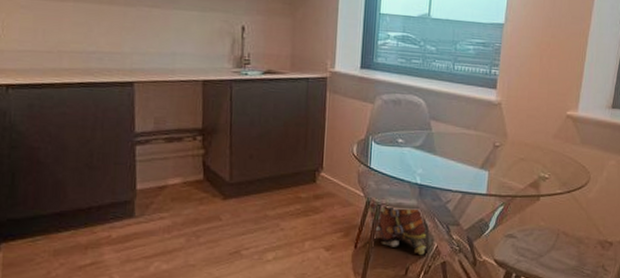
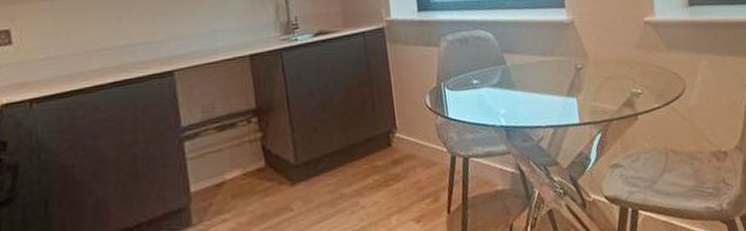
backpack: present [365,202,429,256] -> none [452,154,530,208]

